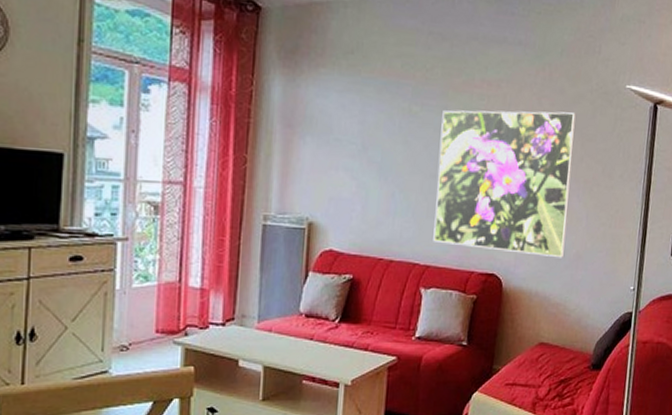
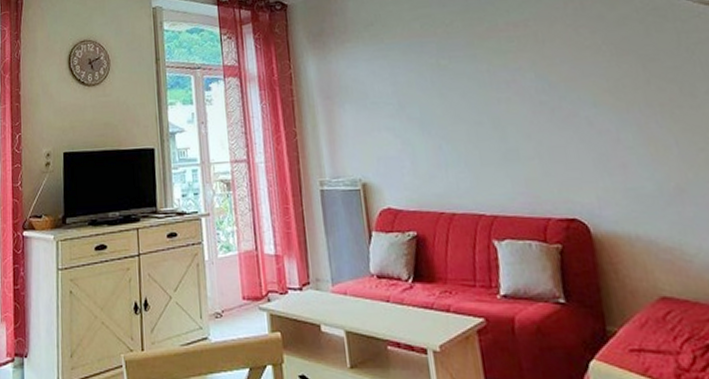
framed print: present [433,110,576,258] -> none [472,36,662,194]

